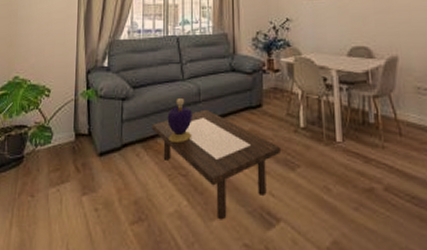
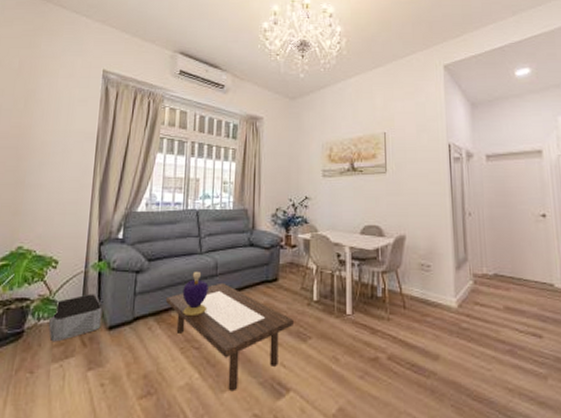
storage bin: none [44,121,93,168] -> present [48,294,103,342]

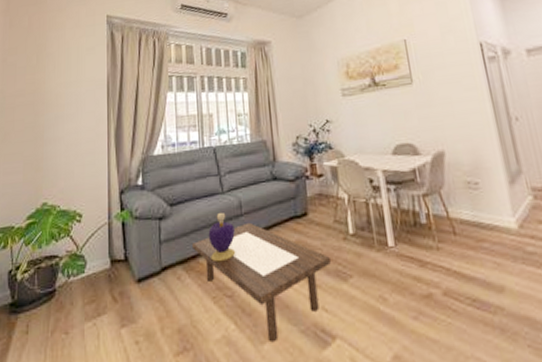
storage bin: present [48,294,103,342] -> none [78,245,130,300]

